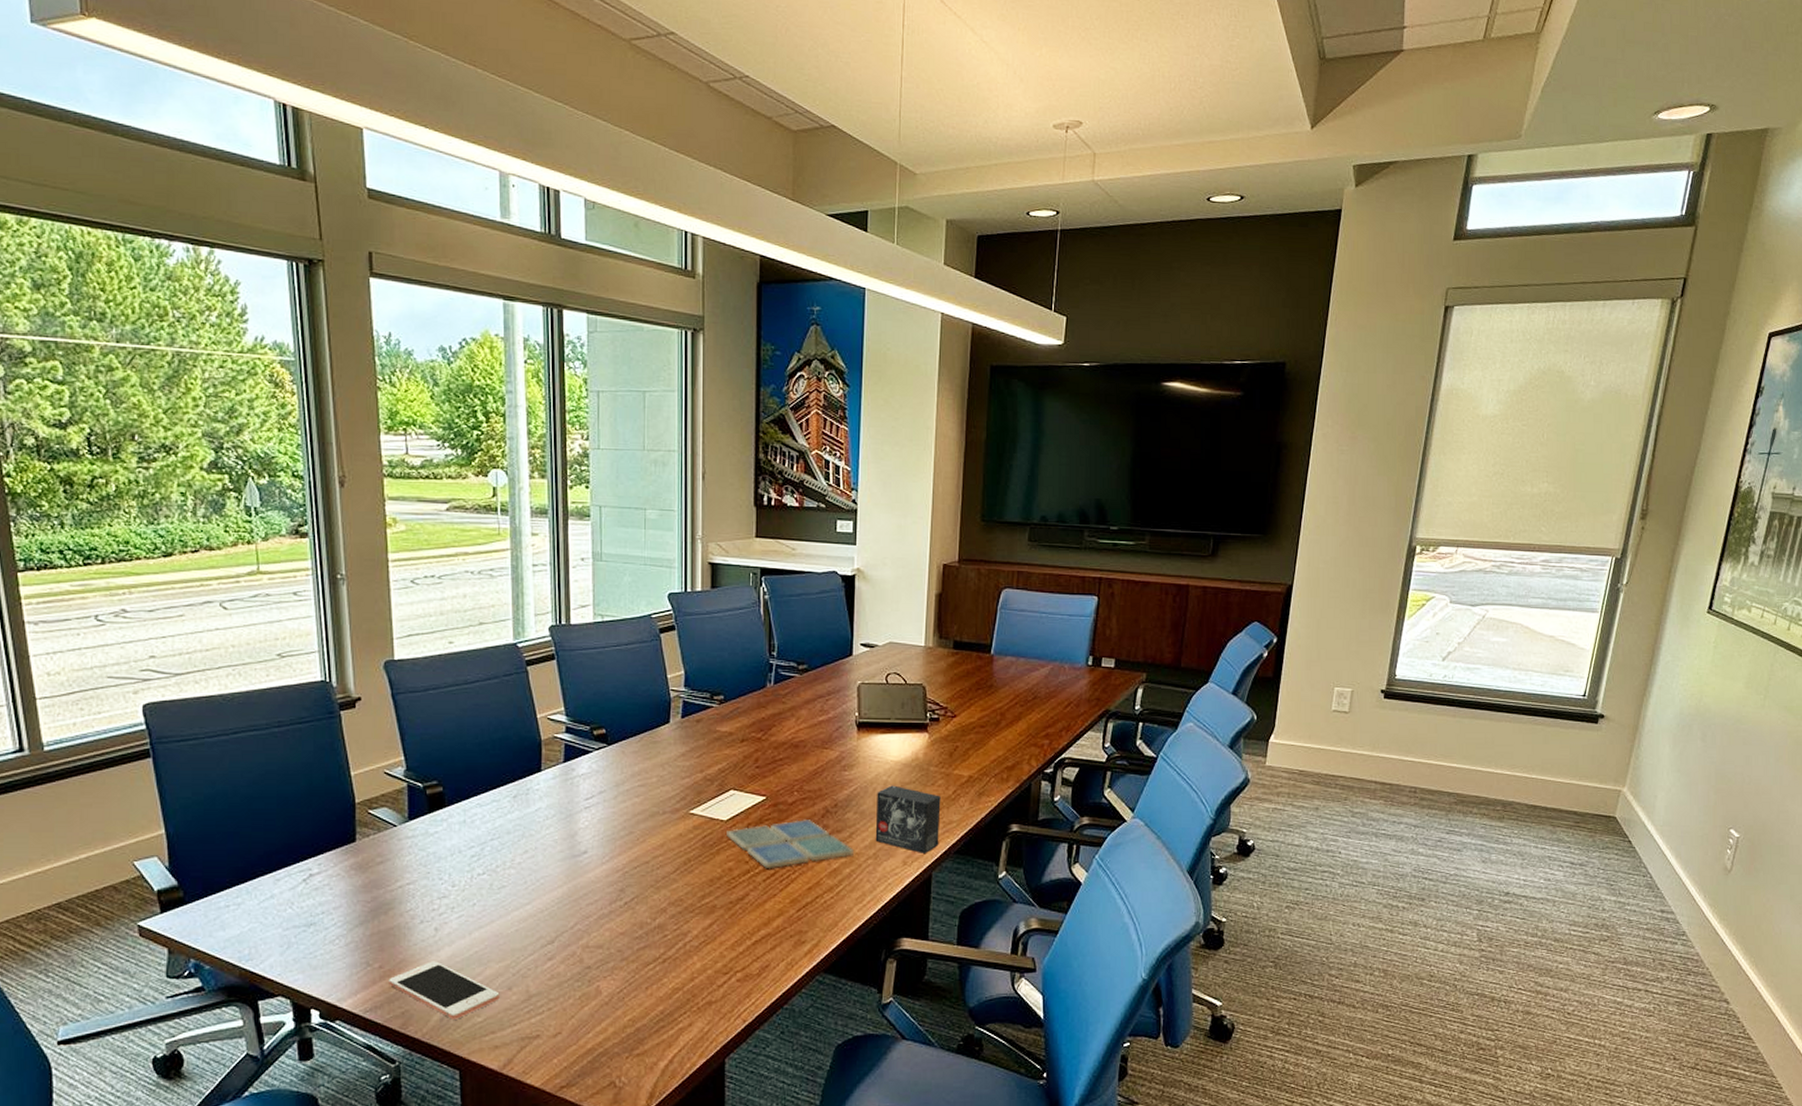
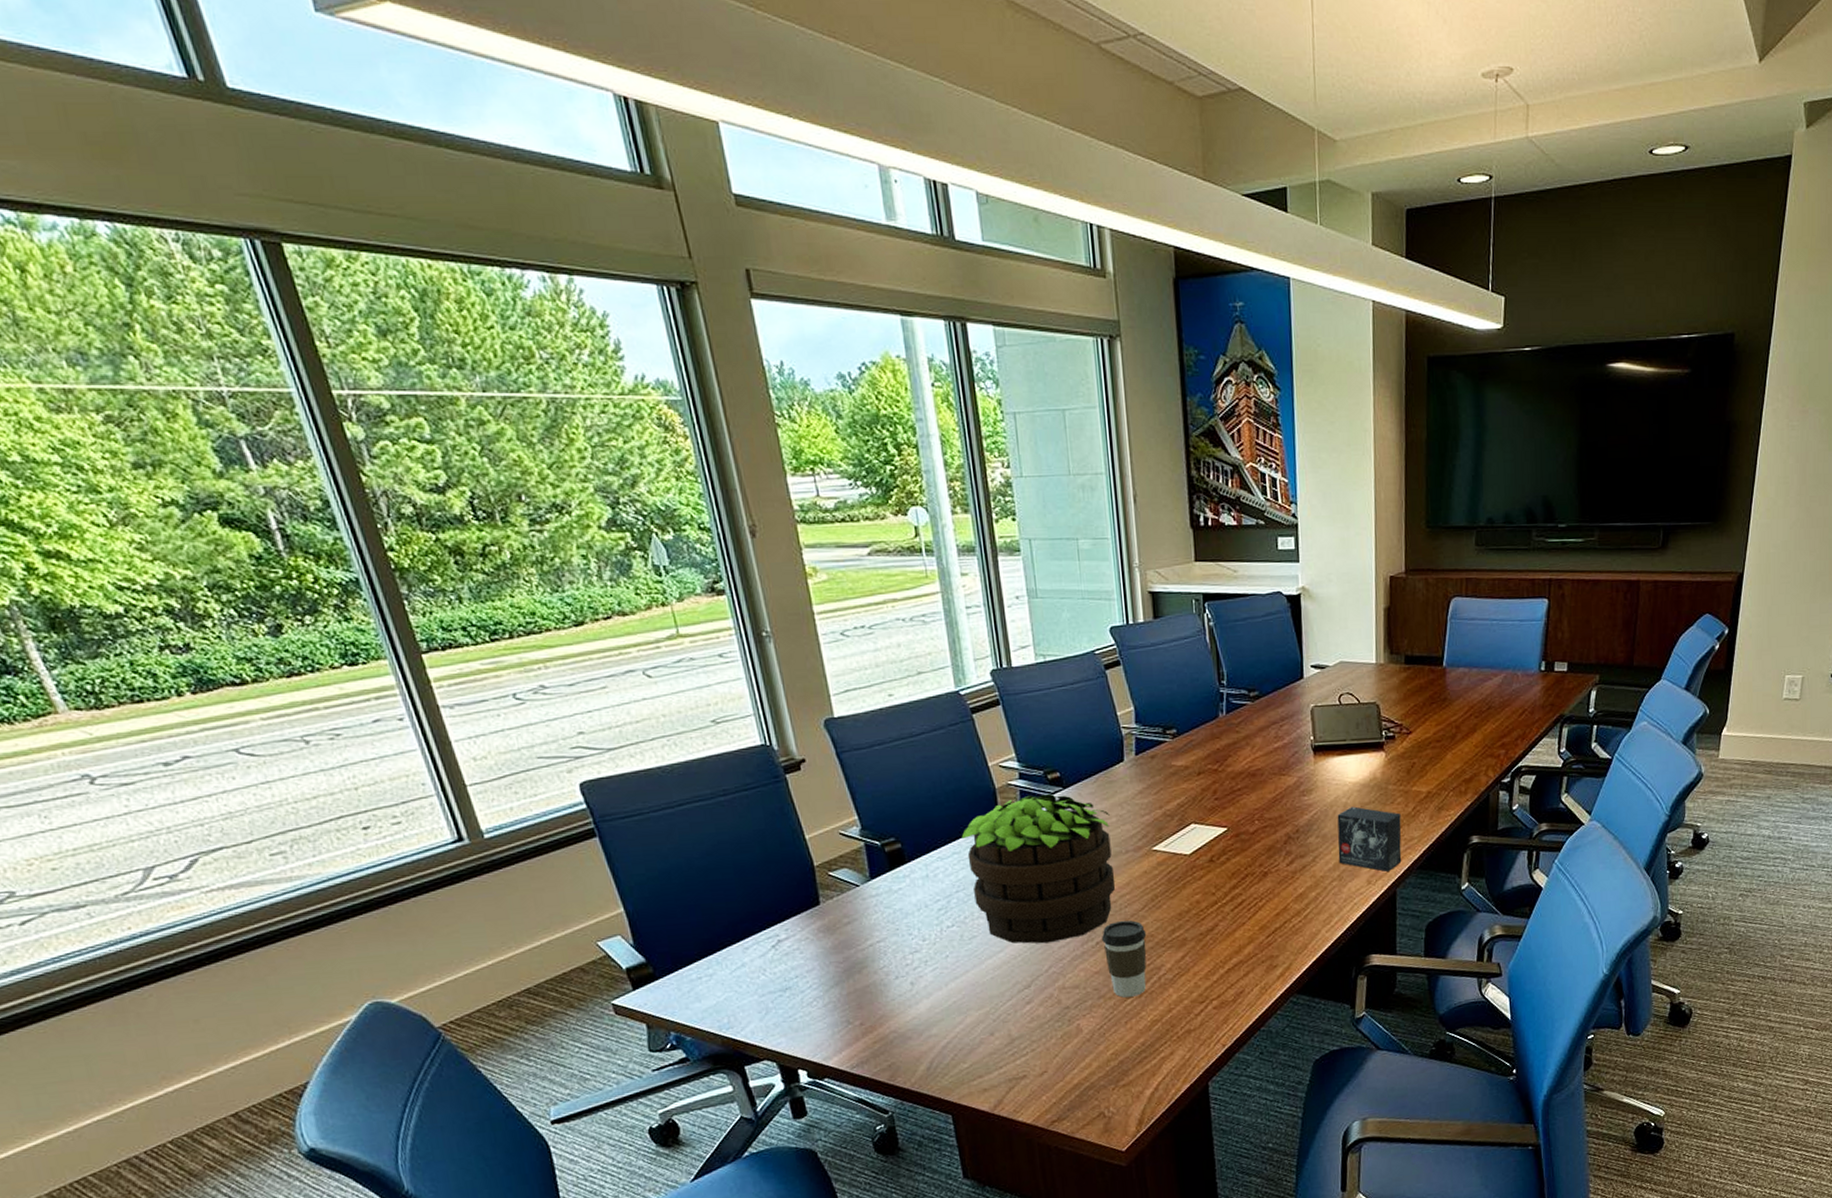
cell phone: present [388,961,500,1019] -> none [871,1014,983,1068]
potted plant: none [502,750,650,899] -> present [961,794,1116,944]
coffee cup: none [631,883,676,962] -> present [1102,920,1147,998]
drink coaster: present [726,820,854,869] -> none [1191,847,1318,899]

